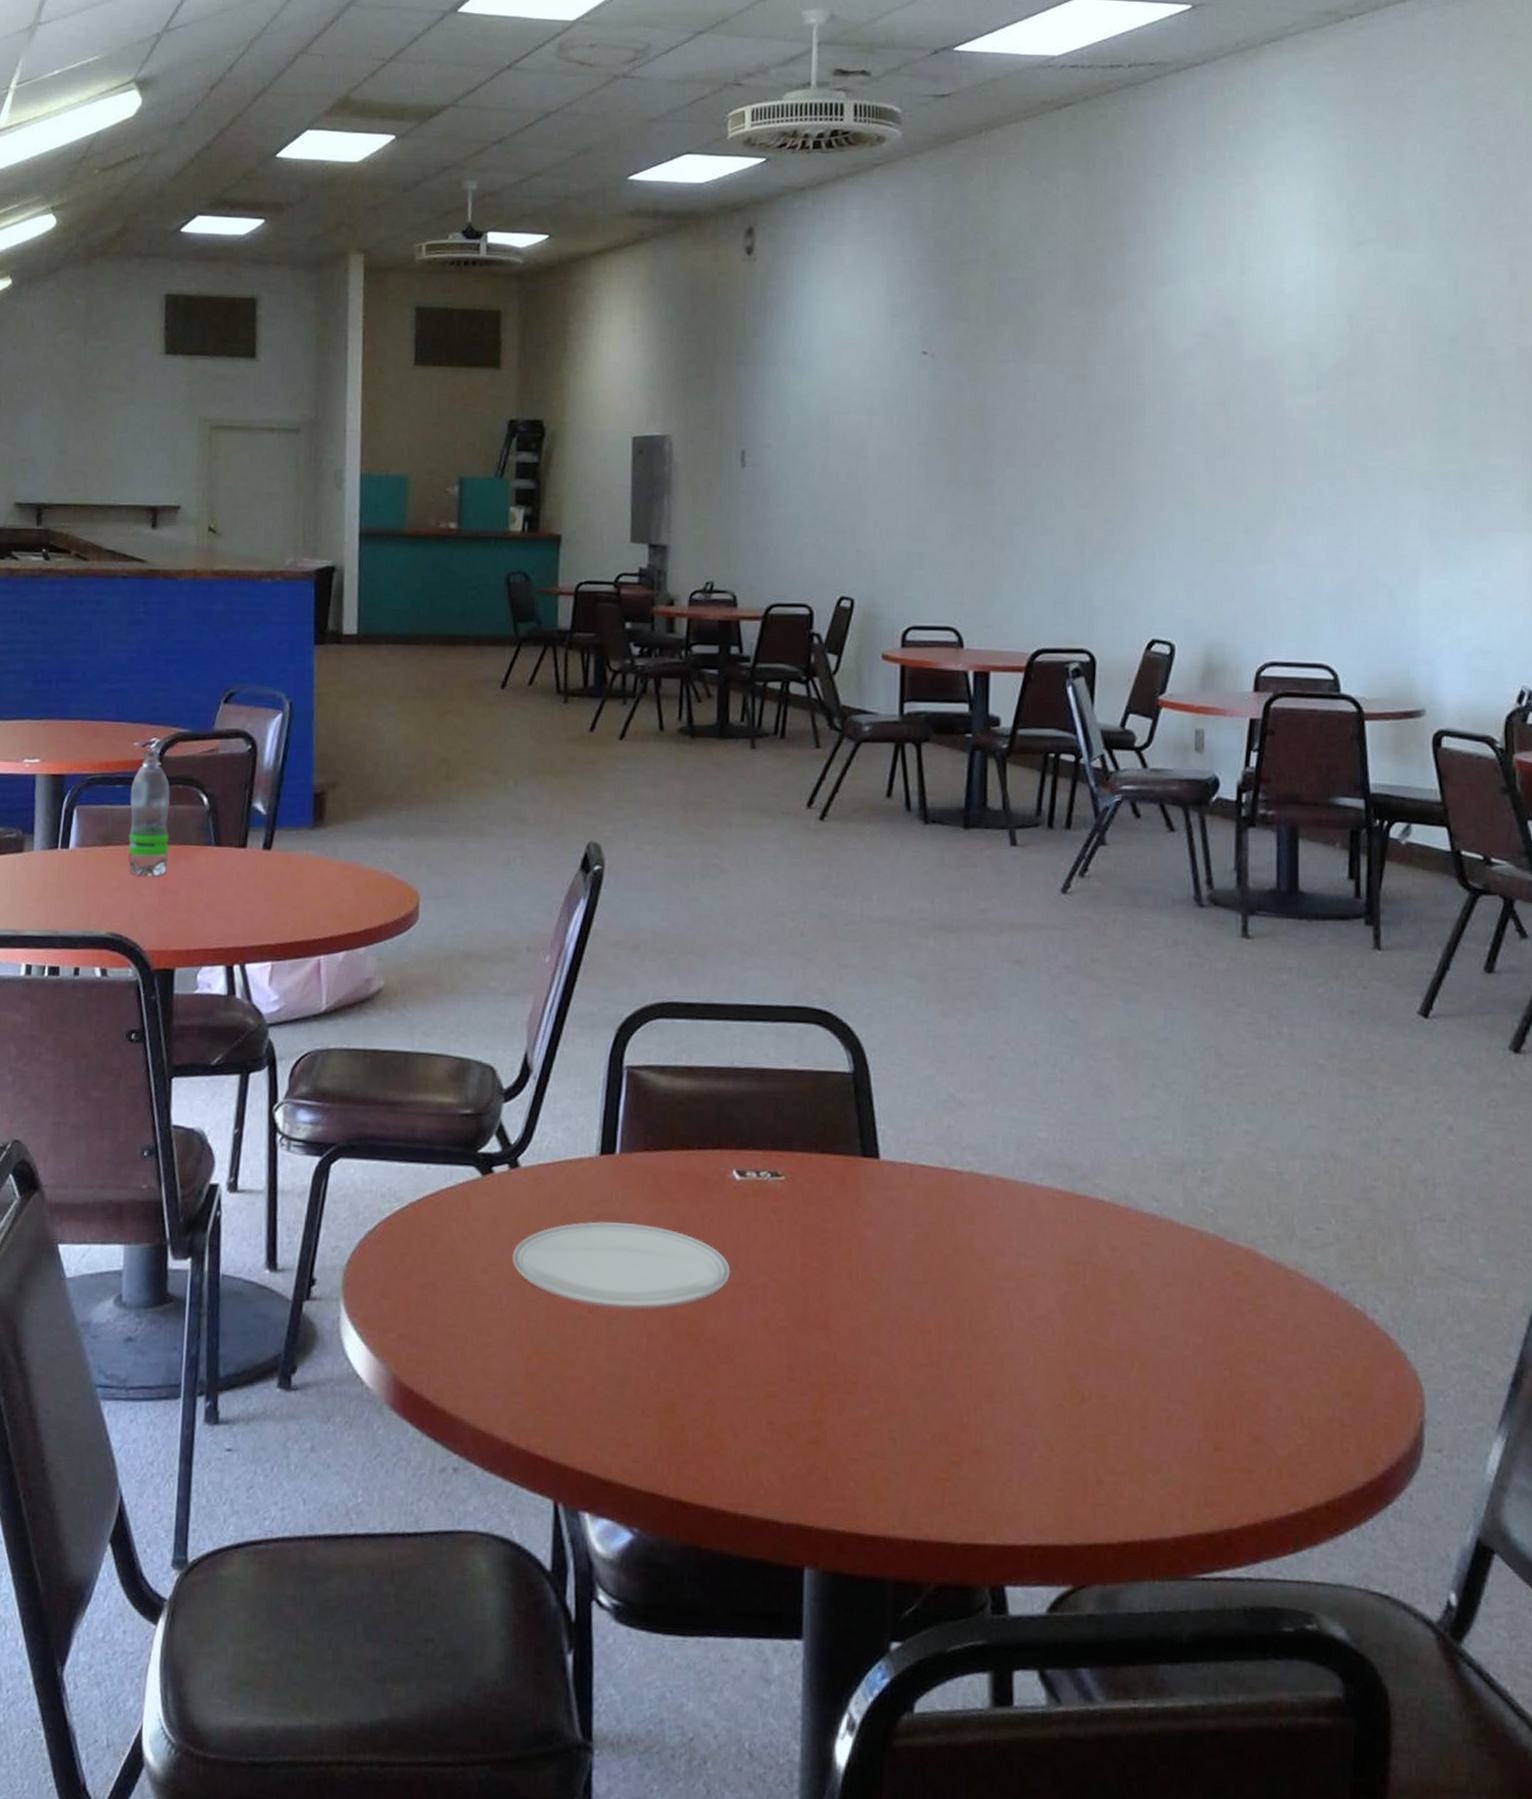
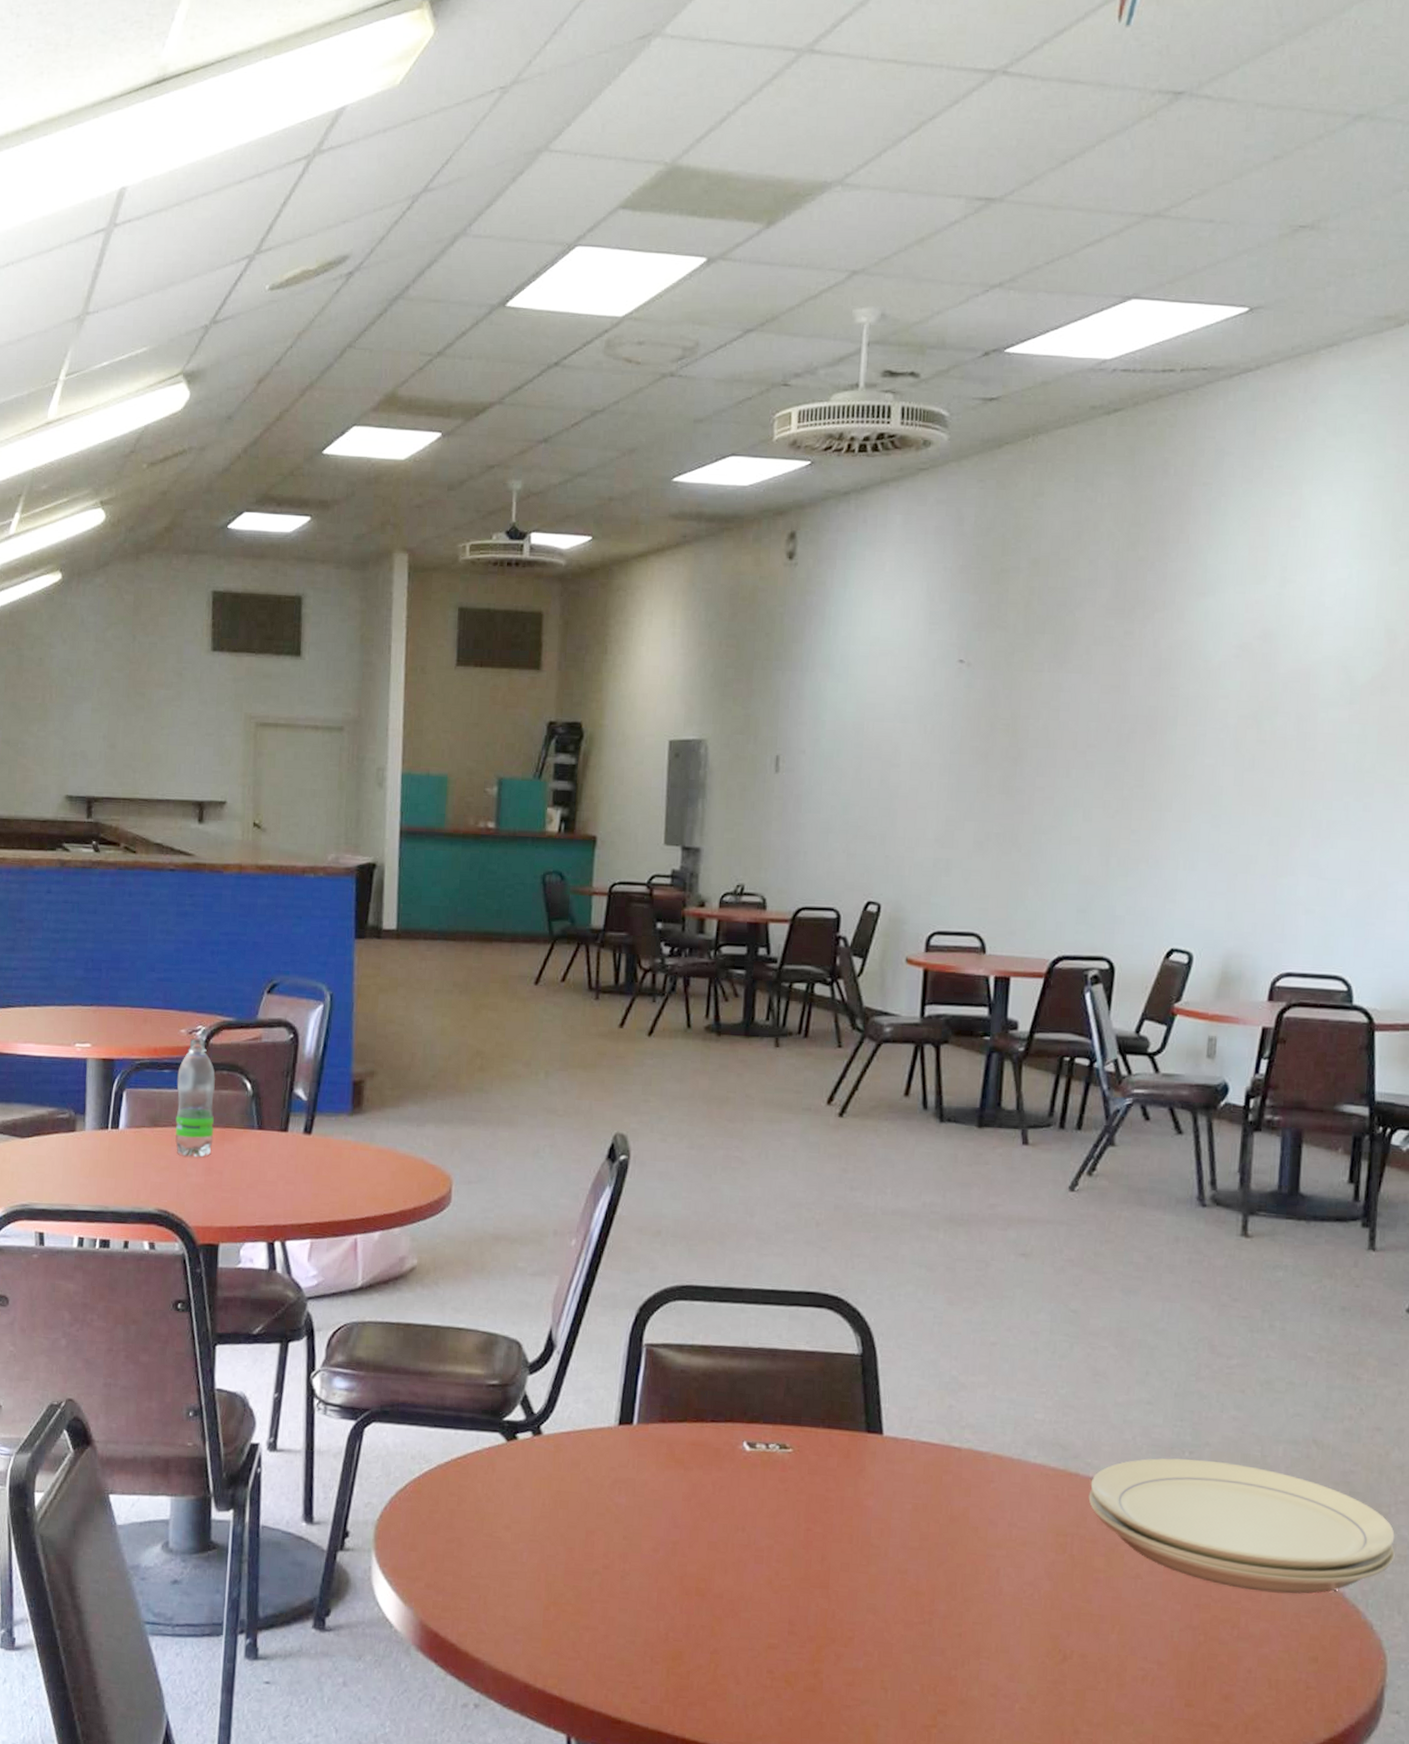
plate: present [512,1221,730,1311] -> none [533,1485,738,1568]
plate: none [1099,1176,1424,1323] -> present [1088,1457,1395,1594]

